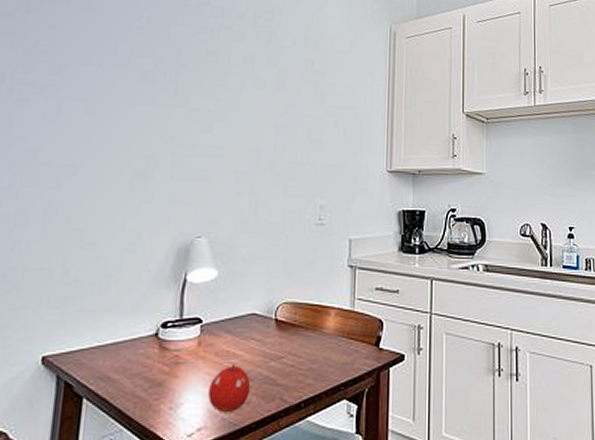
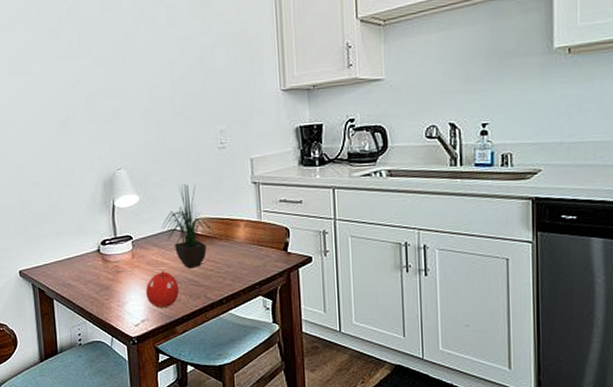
potted plant: none [239,261,302,363] -> present [161,184,215,269]

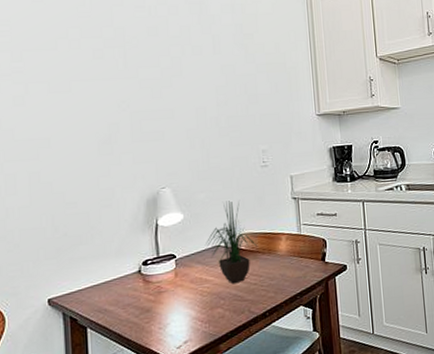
fruit: present [146,270,180,309] -> none [189,287,224,327]

